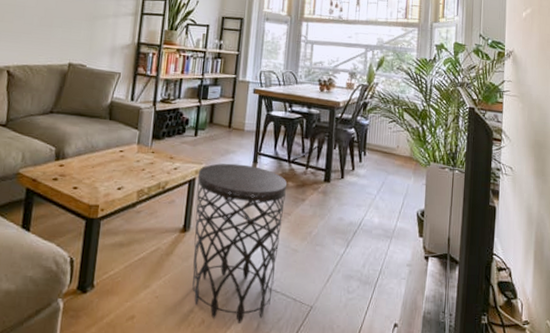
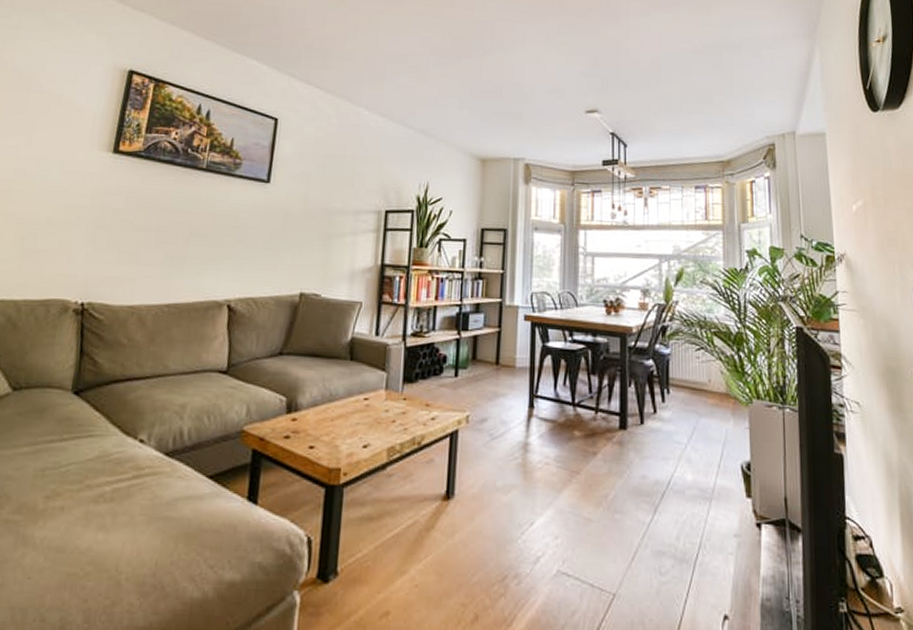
side table: present [192,163,288,323] -> none [460,409,573,619]

